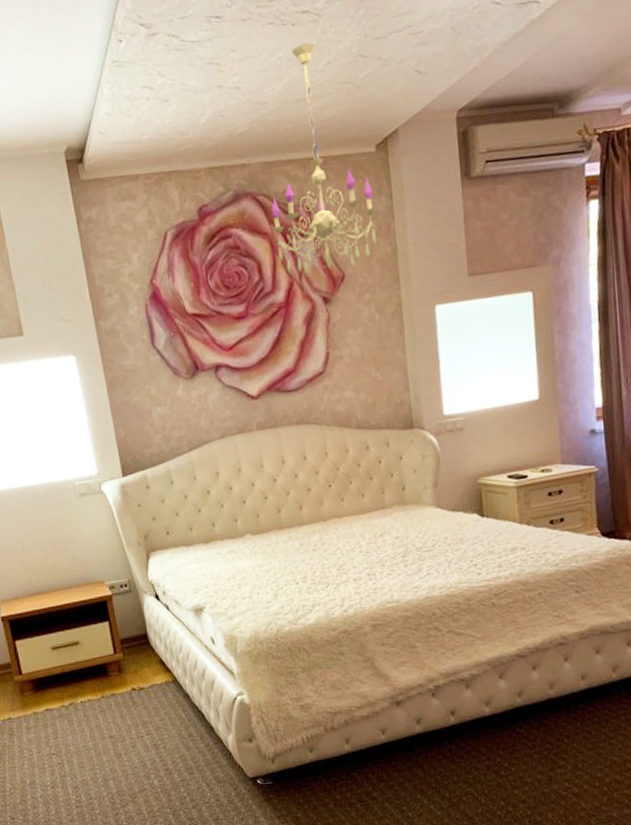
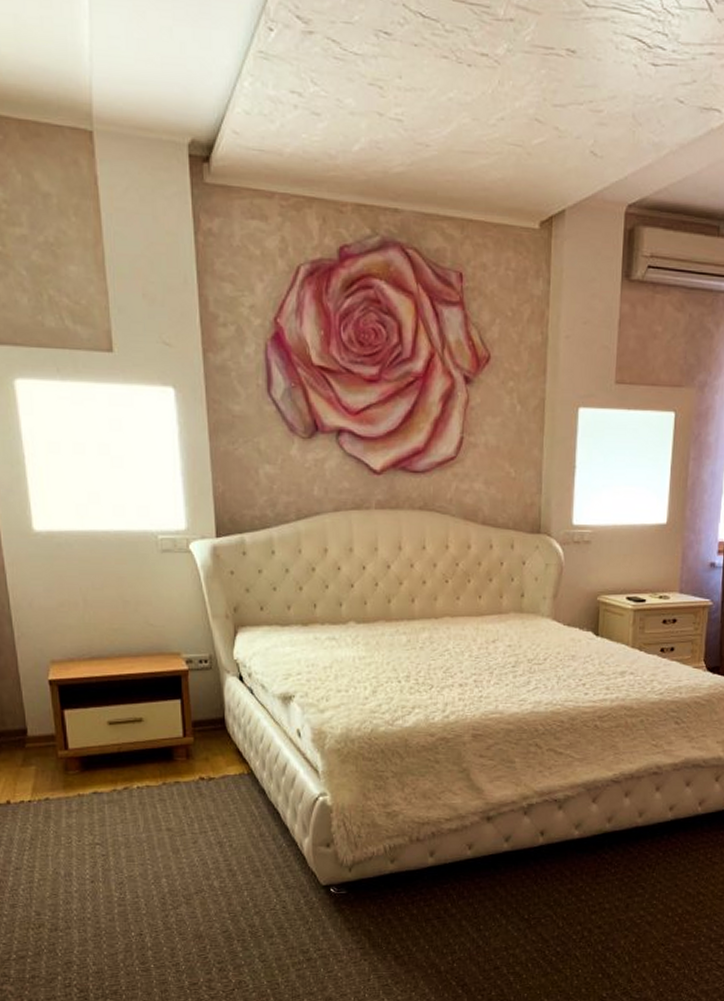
chandelier: present [271,42,378,277] -> none [418,89,534,351]

